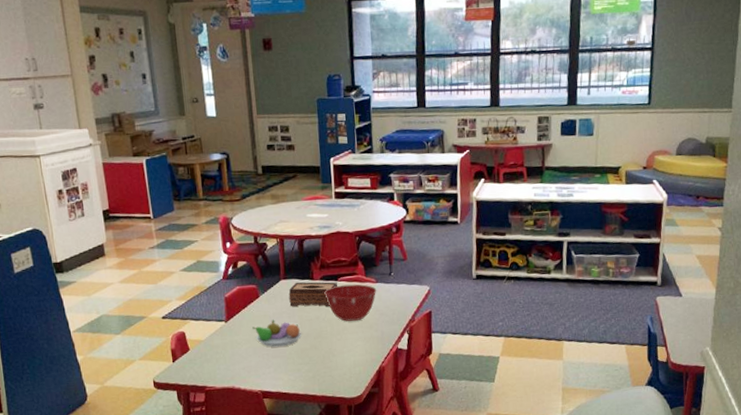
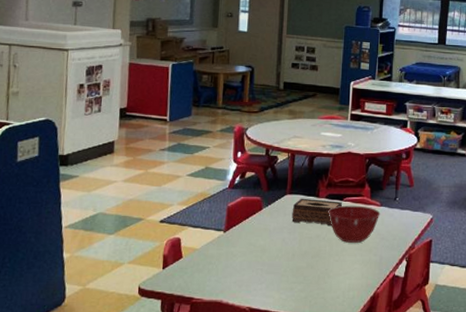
fruit bowl: present [252,319,301,347] -> none [250,234,299,263]

